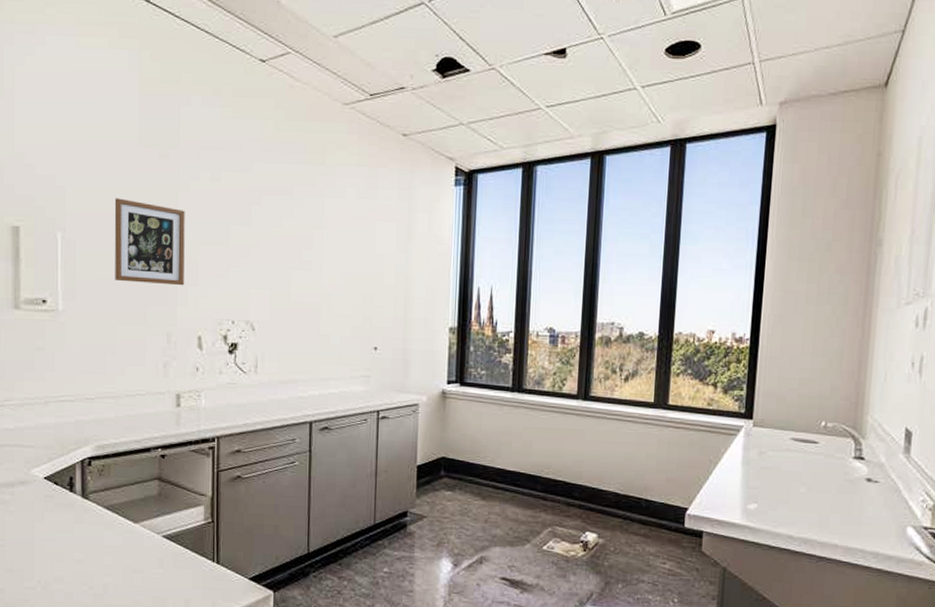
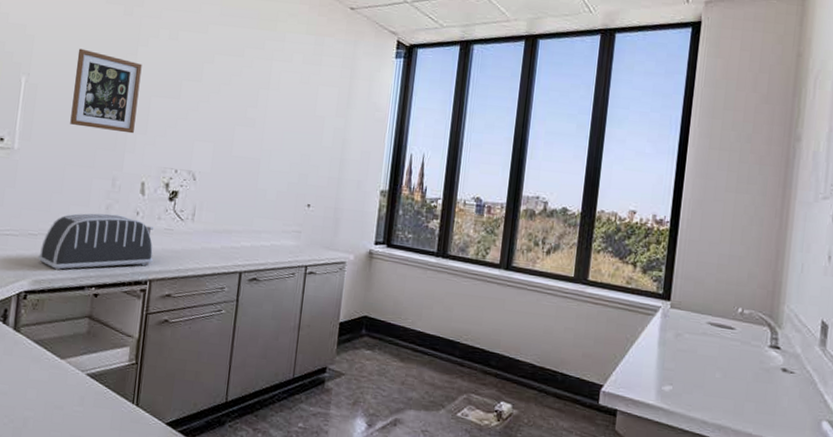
toaster: none [98,371,218,434] -> present [38,213,154,271]

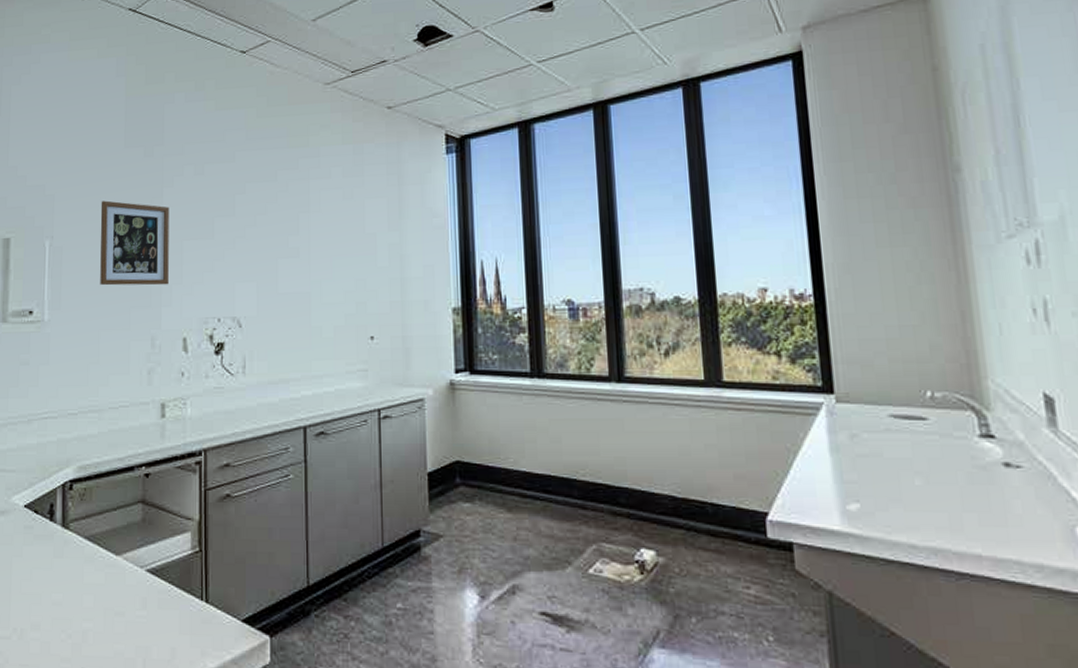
toaster: present [38,213,154,271] -> none [81,379,205,452]

